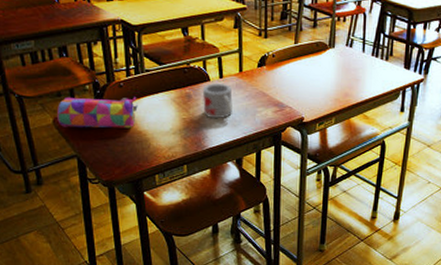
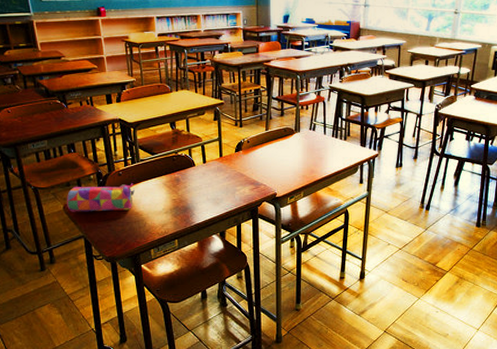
mug: present [202,83,233,119] -> none [189,168,215,198]

